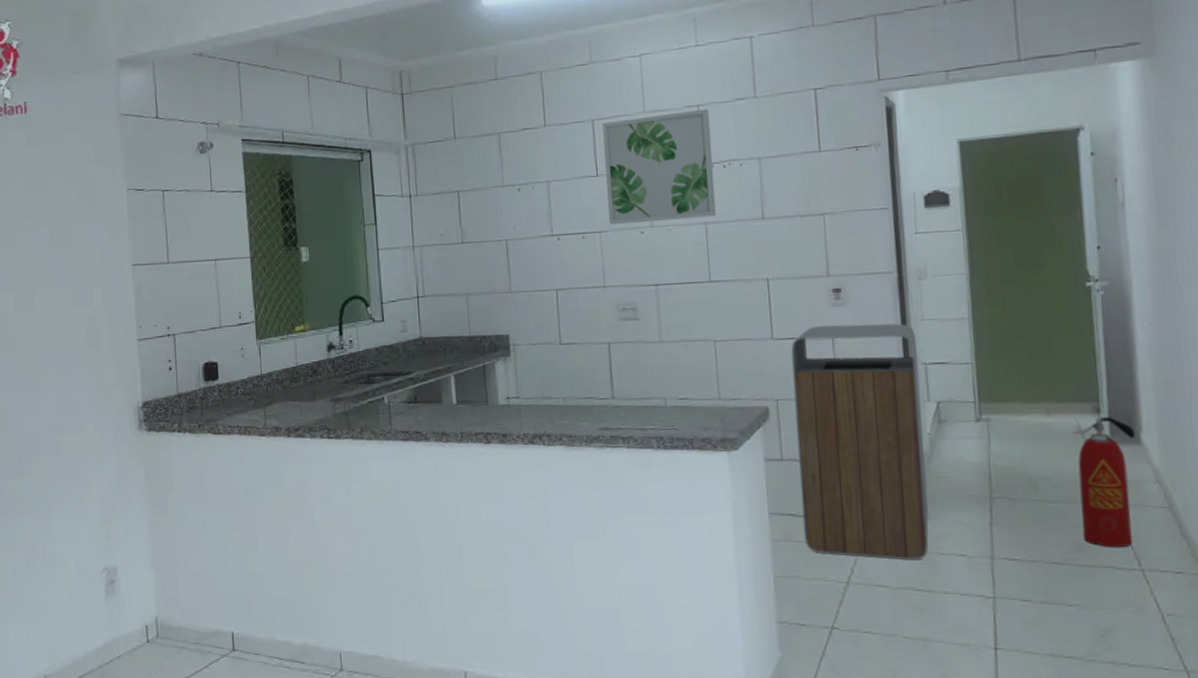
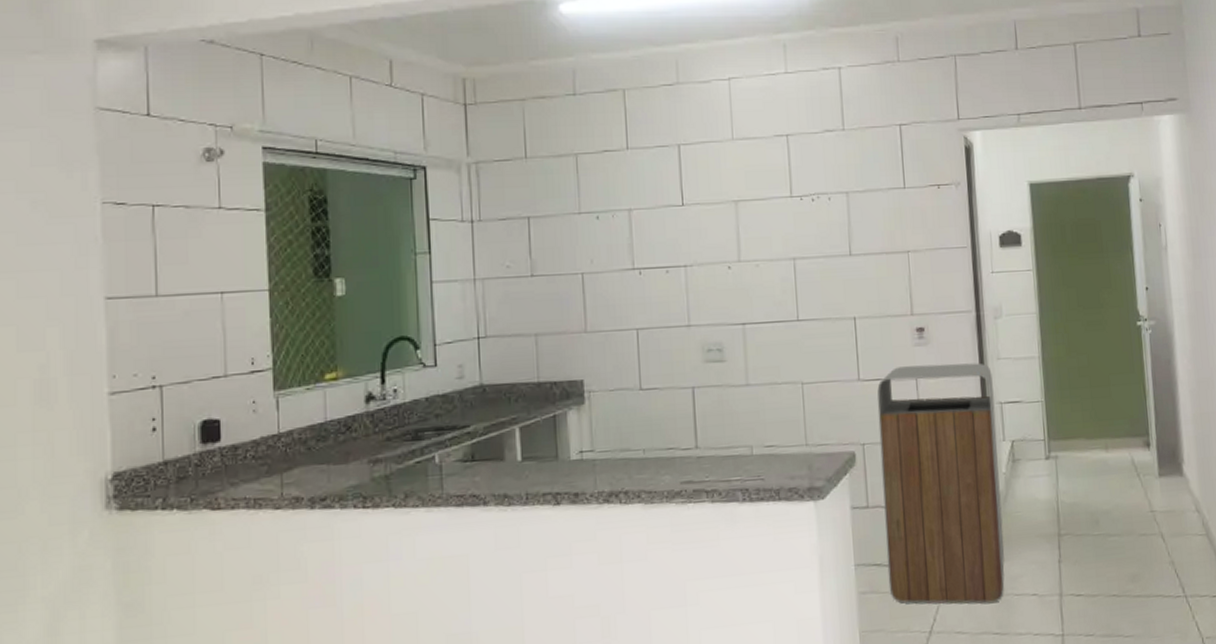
wall art: present [602,108,716,225] -> none [689,139,804,259]
fire extinguisher: present [1073,417,1135,547] -> none [1128,450,1178,577]

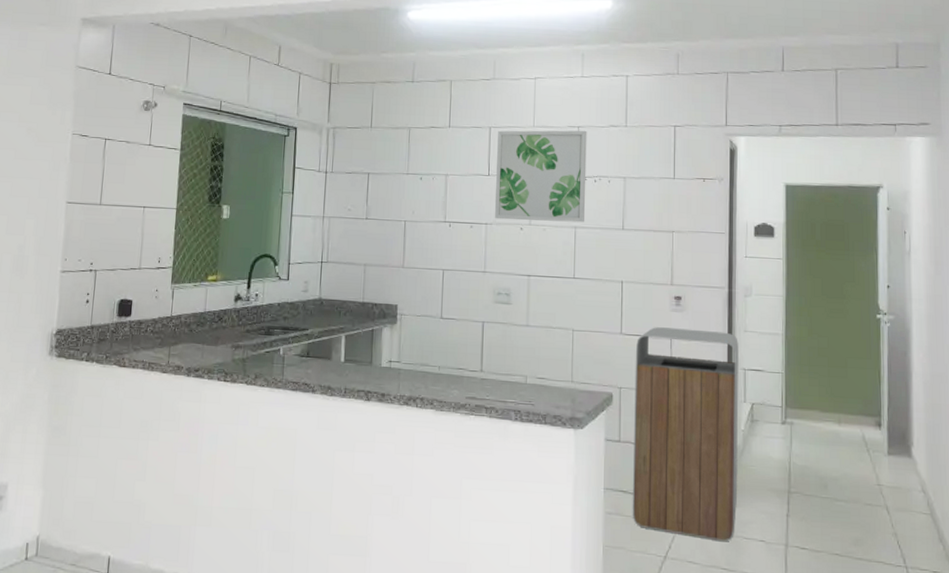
wall art: none [689,139,804,259] -> present [494,130,587,223]

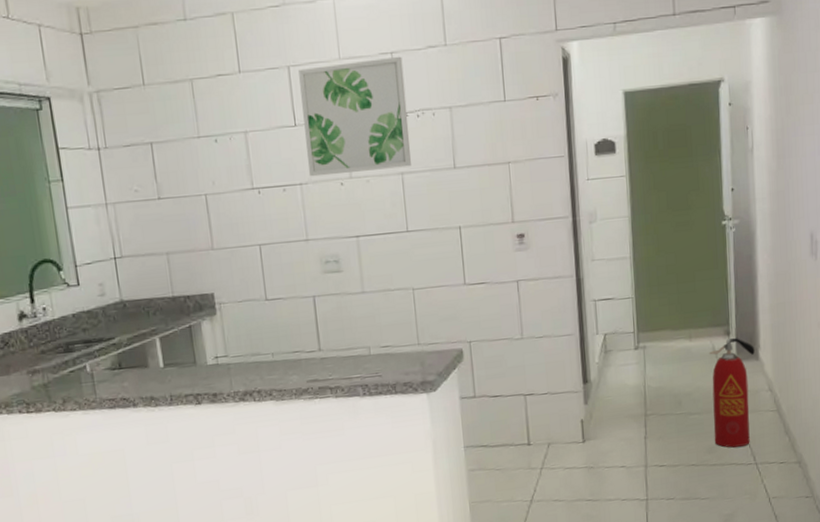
trash can: present [632,327,739,542] -> none [481,264,597,478]
fire extinguisher: none [859,430,907,545] -> present [709,338,755,448]

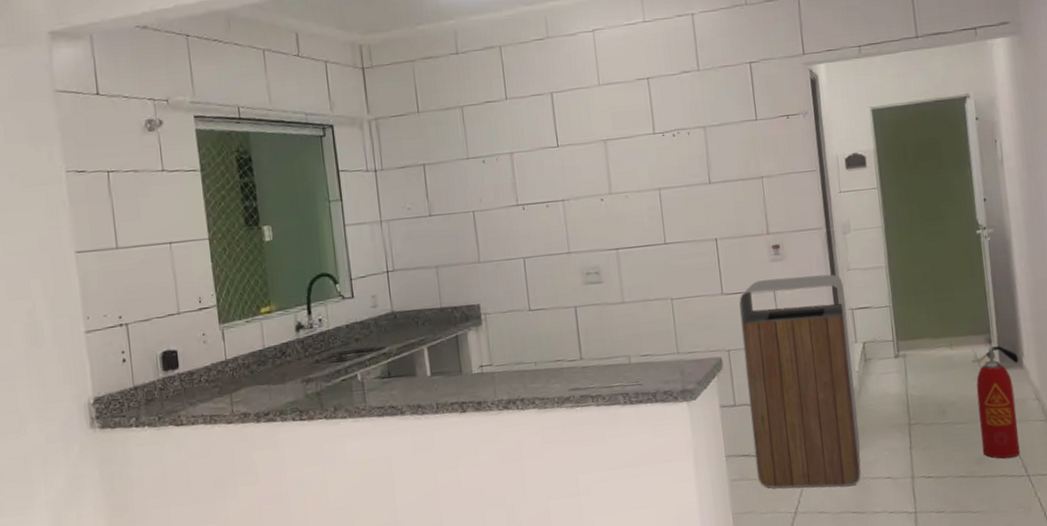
wall art: present [298,56,411,177] -> none [561,81,668,194]
trash can: none [481,264,597,478] -> present [739,274,861,489]

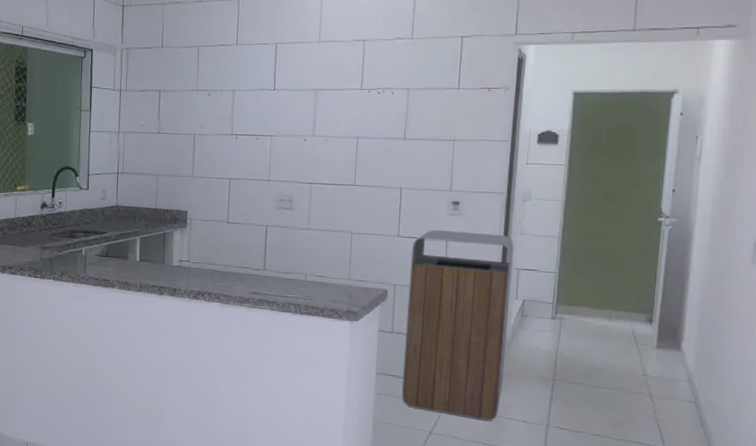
fire extinguisher: present [971,346,1020,459] -> none [622,326,677,429]

